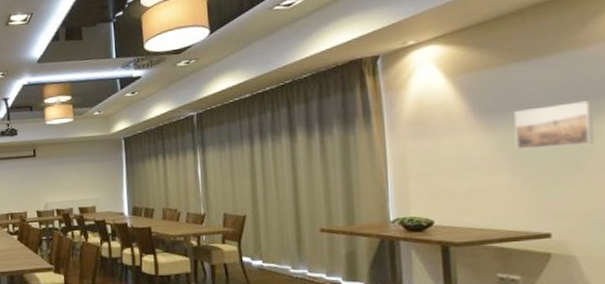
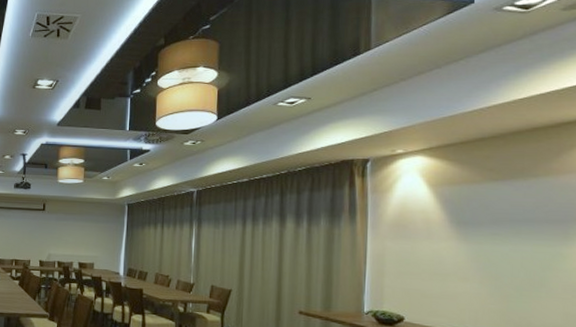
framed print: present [514,100,595,150] -> none [486,224,561,265]

